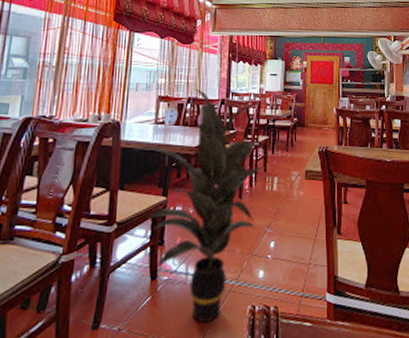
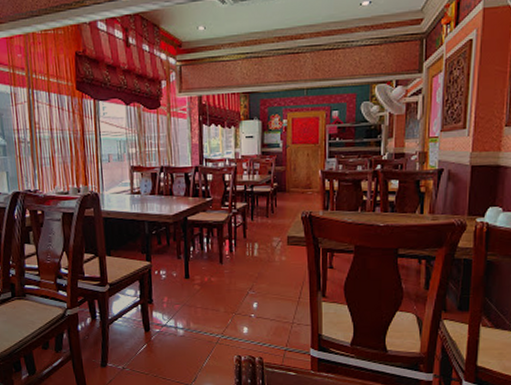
indoor plant: present [134,88,271,324] -> none [114,156,248,368]

